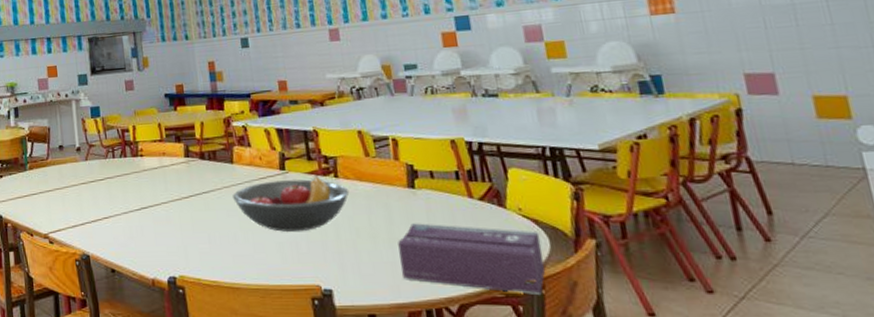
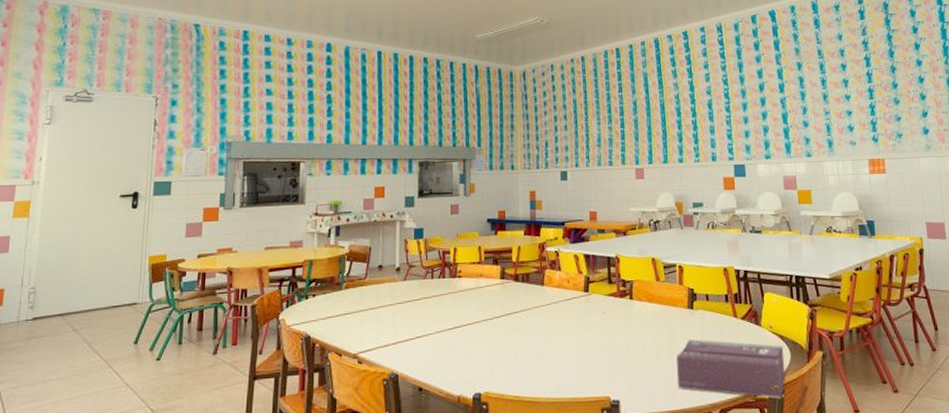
fruit bowl: present [233,176,350,232] -> none [541,298,641,348]

